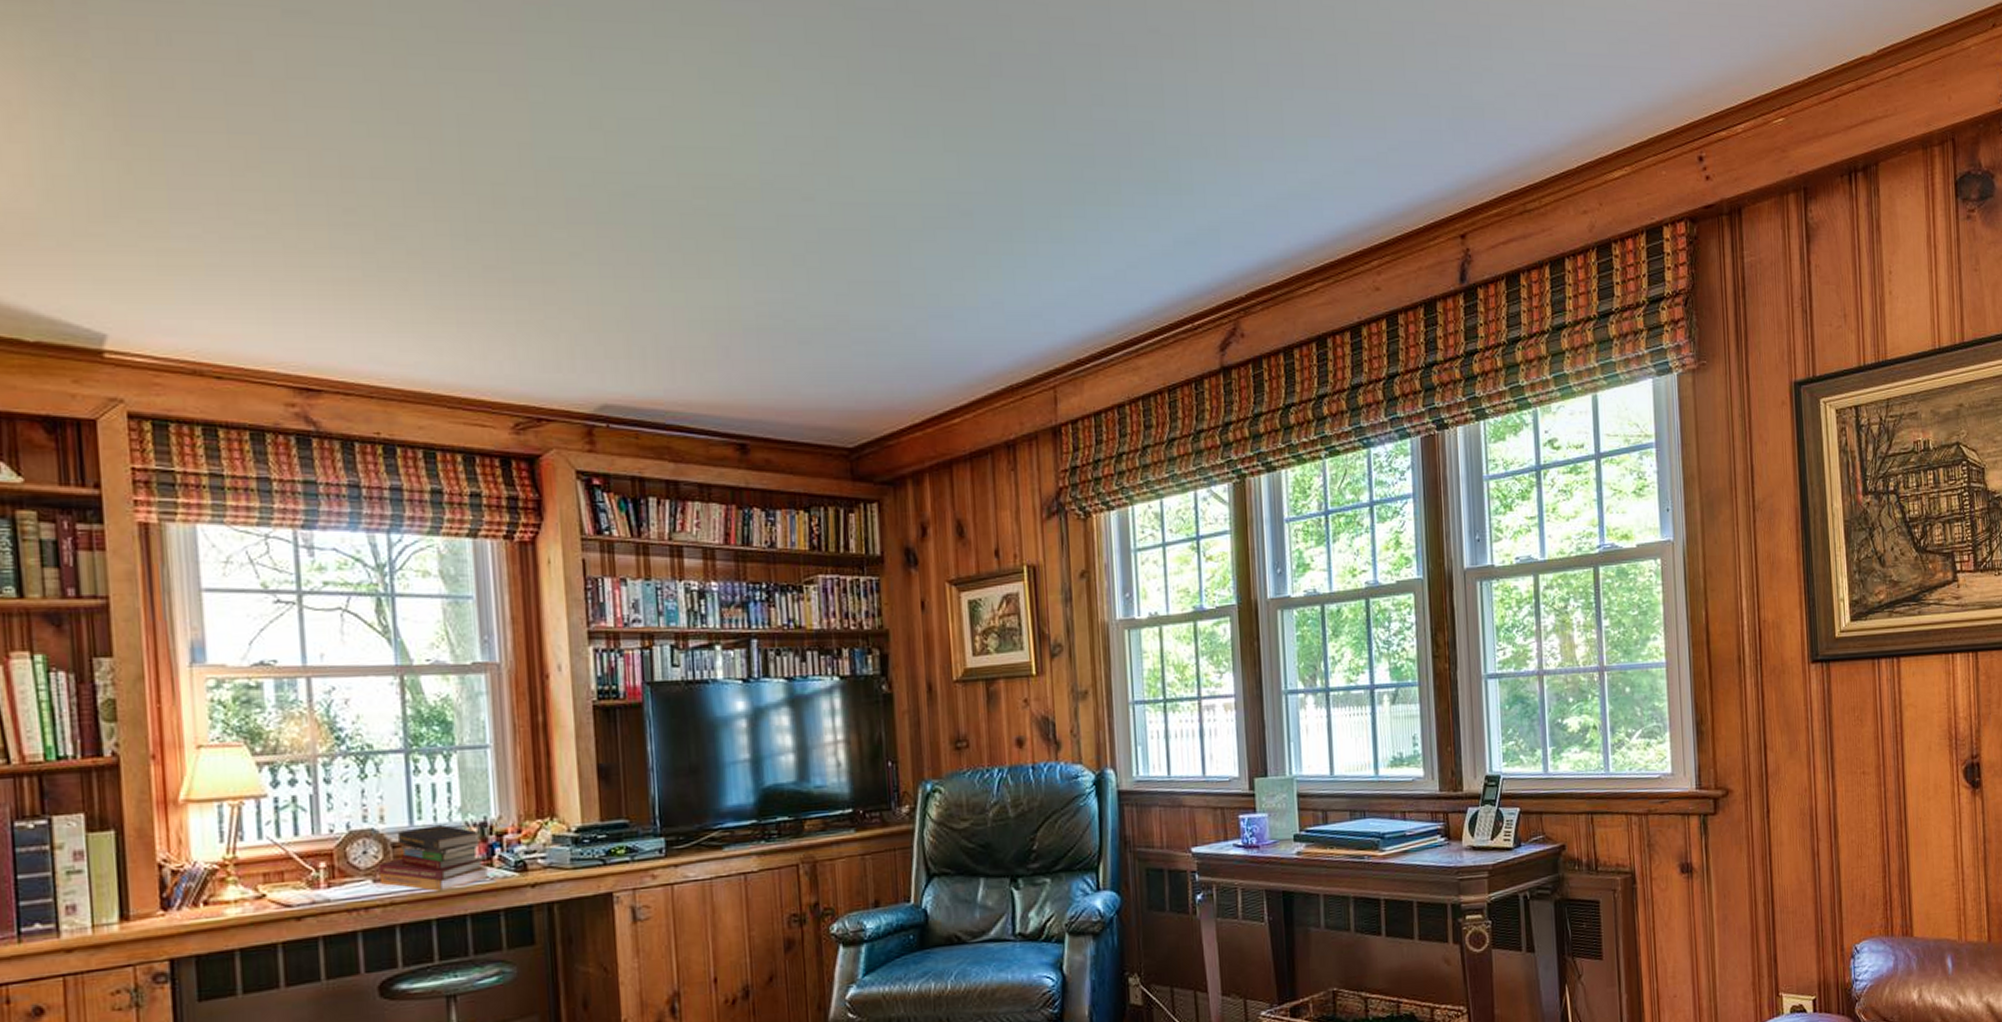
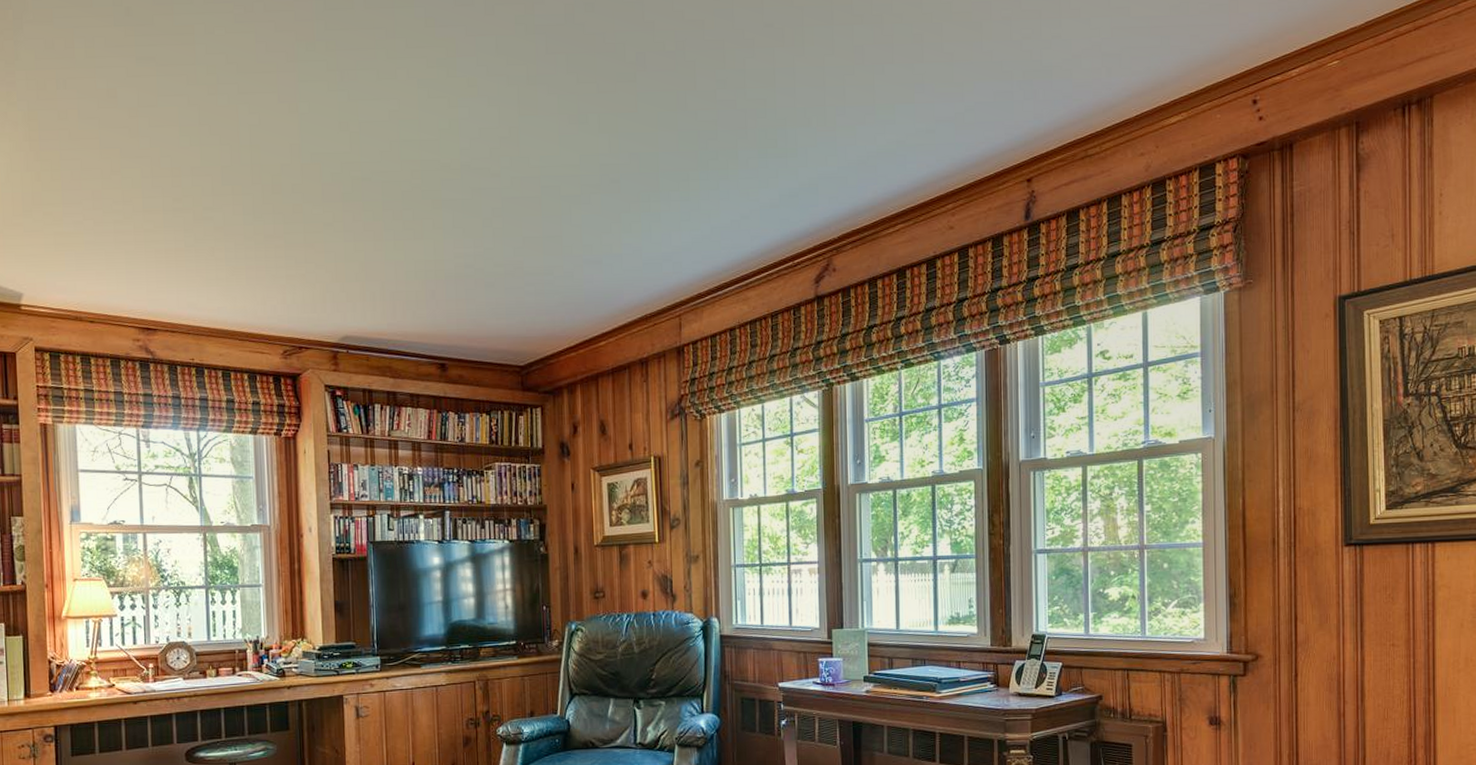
books: present [378,824,488,893] -> none [187,640,259,689]

